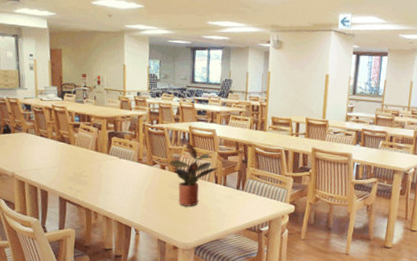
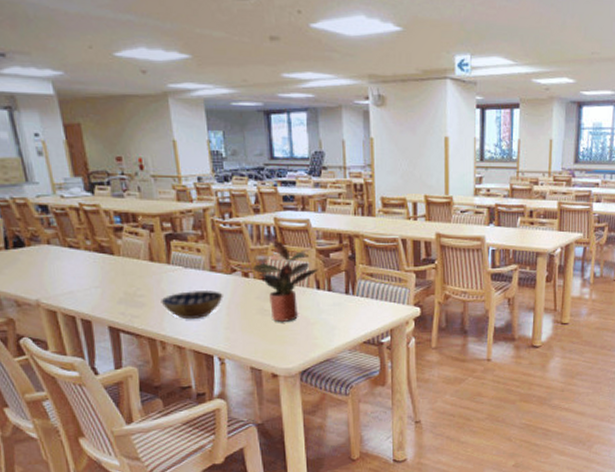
bowl: none [99,175,145,198] -> present [161,289,223,320]

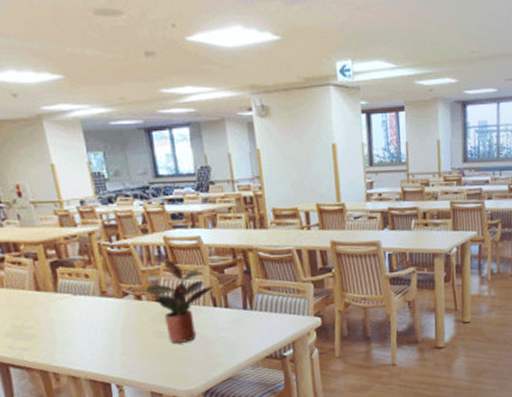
bowl: present [161,289,223,320] -> none [50,315,117,349]

